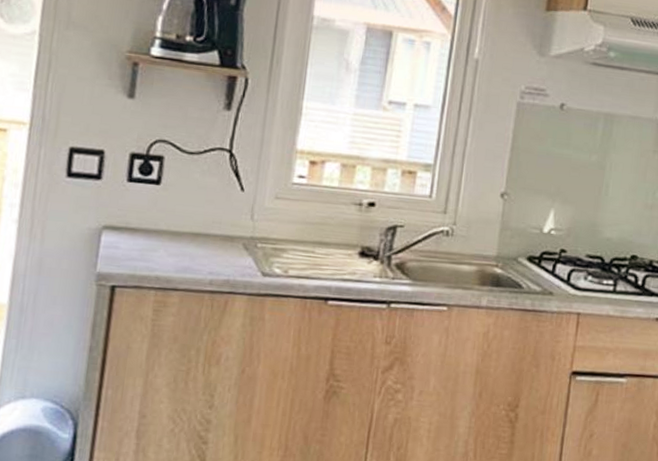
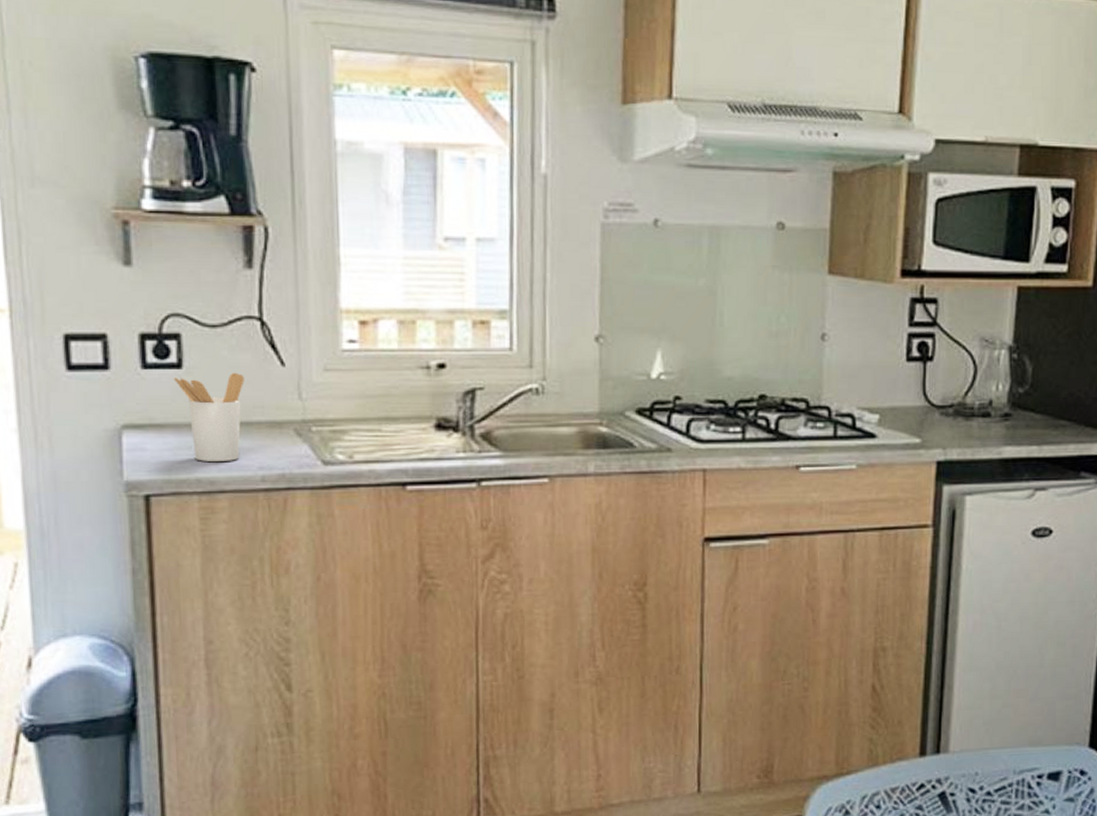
utensil holder: none [151,192,209,265] -> present [173,372,245,461]

